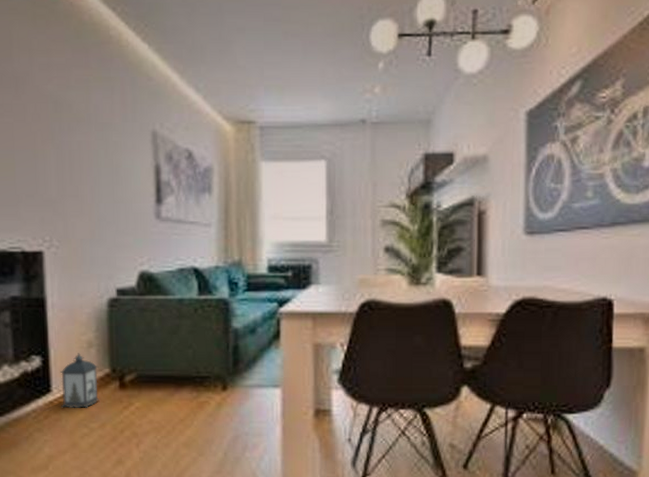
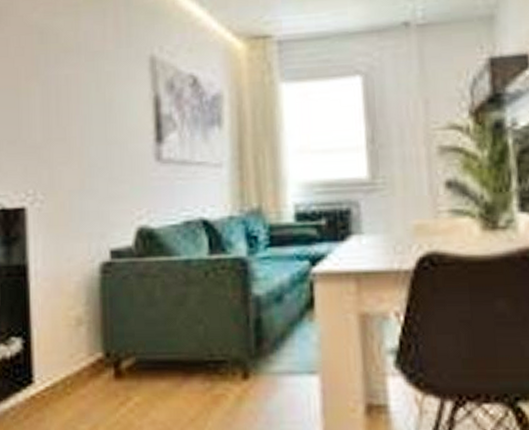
lantern: present [60,353,100,409] -> none [43,332,91,406]

